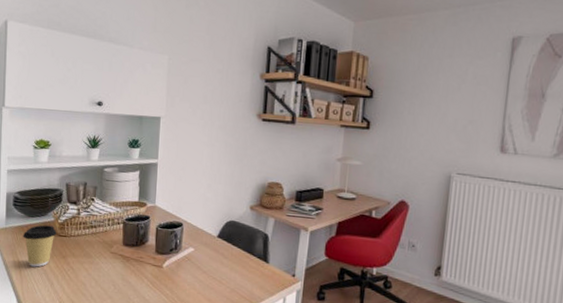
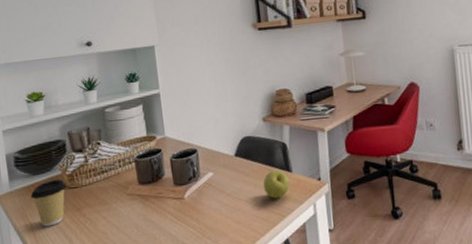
apple: none [239,258,265,286] -> present [263,170,290,199]

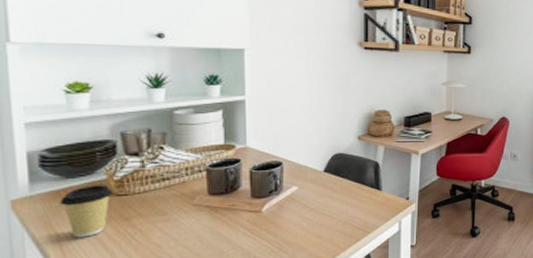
apple: present [263,170,290,199] -> none [351,187,378,215]

